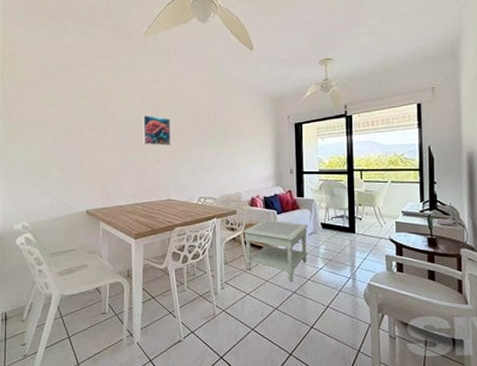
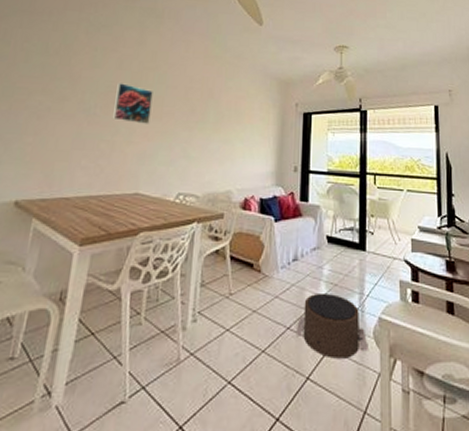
side table: present [242,220,308,282] -> none [228,228,311,314]
pouf: none [300,266,360,314] -> present [295,292,368,359]

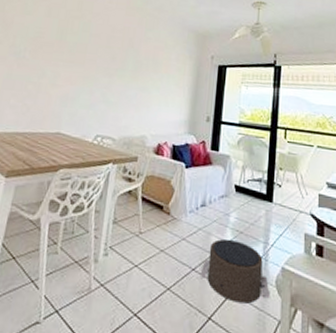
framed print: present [112,83,153,124] -> none [39,29,78,69]

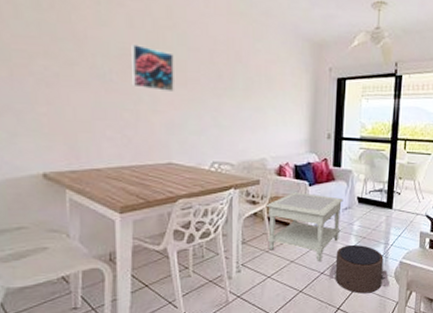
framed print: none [39,29,78,69] -> present [130,44,174,91]
side table: none [139,173,220,256] -> present [266,192,343,262]

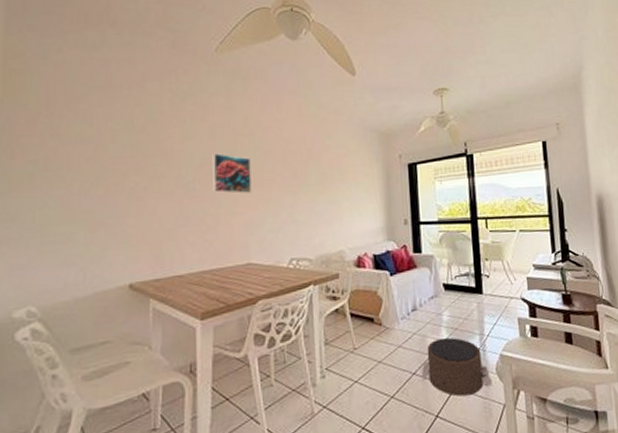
side table: present [266,192,343,262] -> none [347,283,428,361]

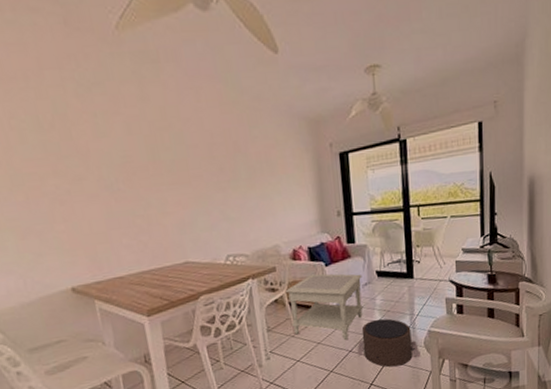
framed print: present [212,153,252,194] -> none [132,150,180,193]
side table: none [347,283,428,361] -> present [285,273,363,341]

